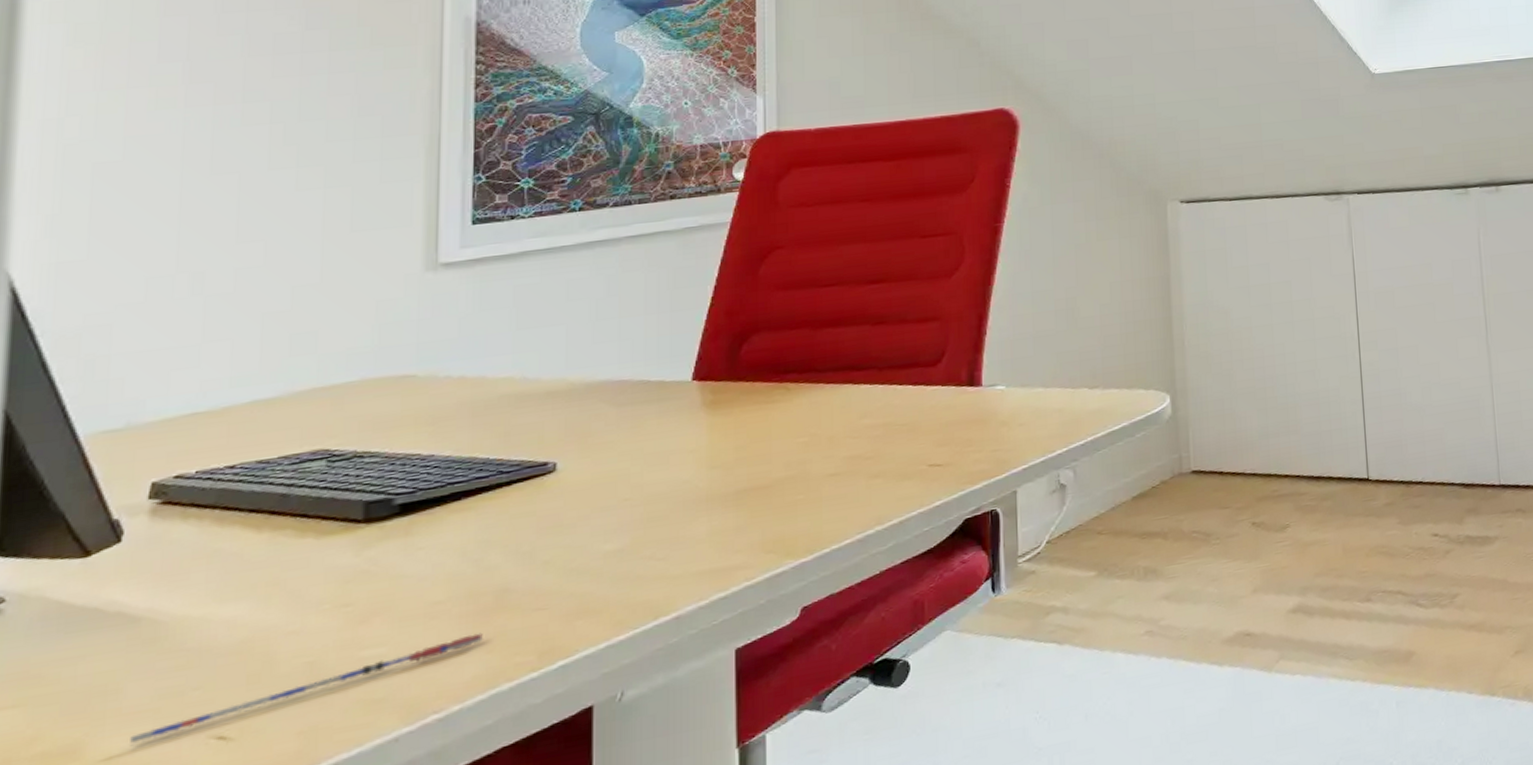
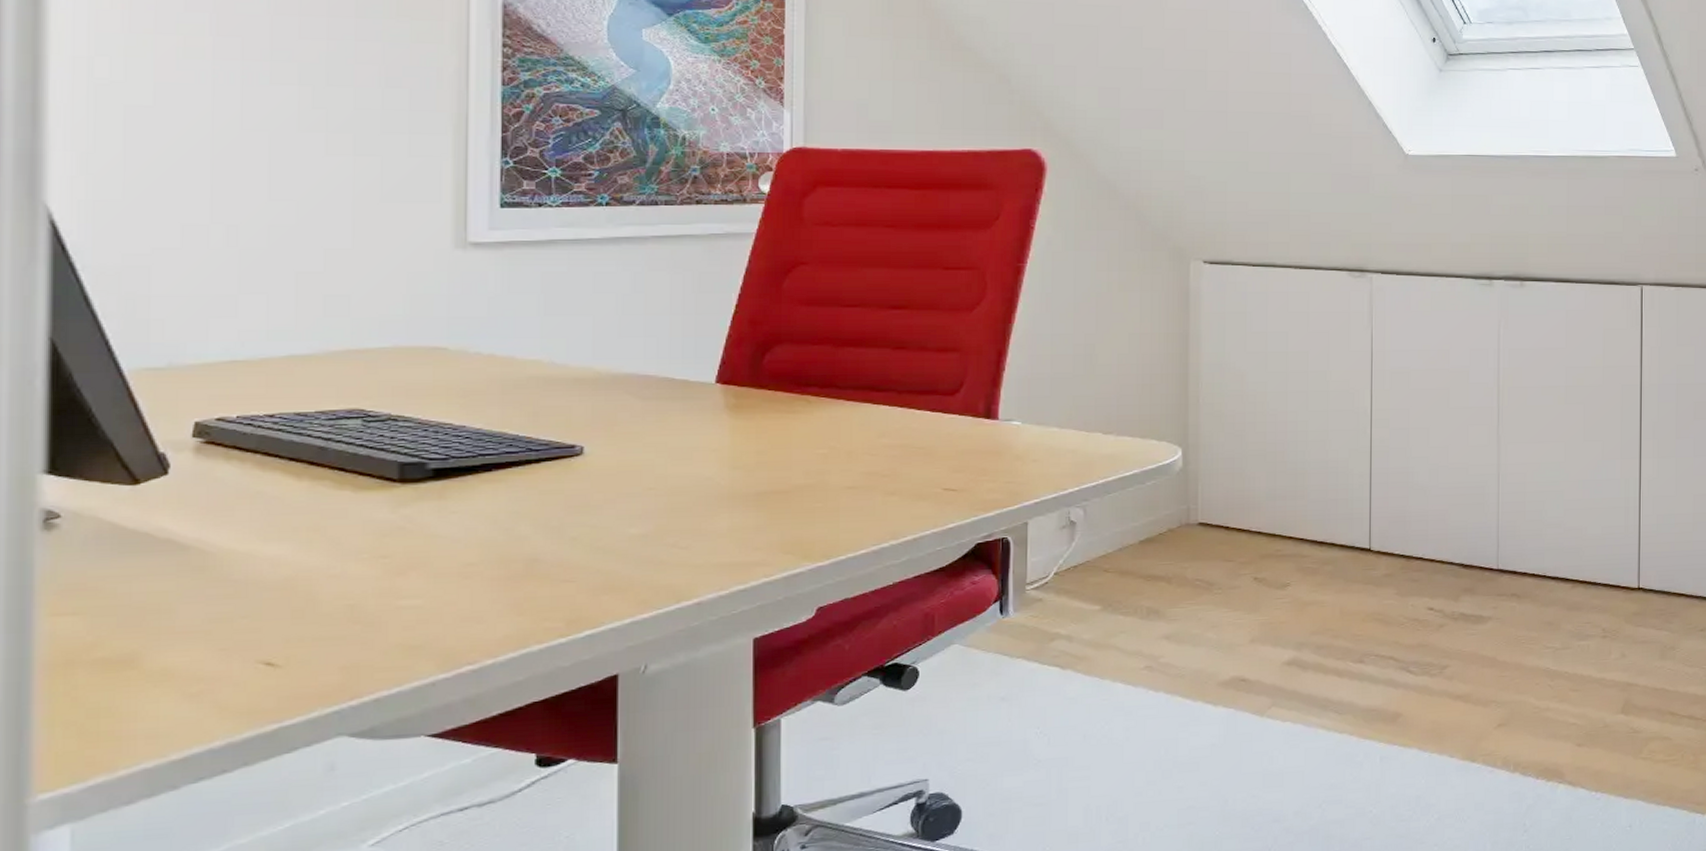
pen: present [130,633,484,746] -> none [184,596,515,662]

